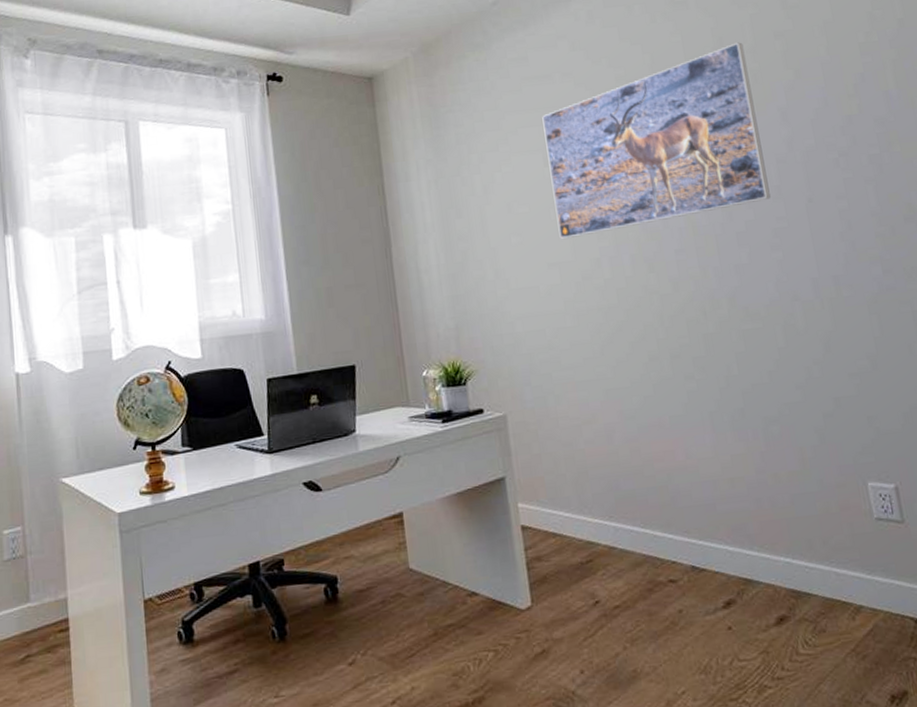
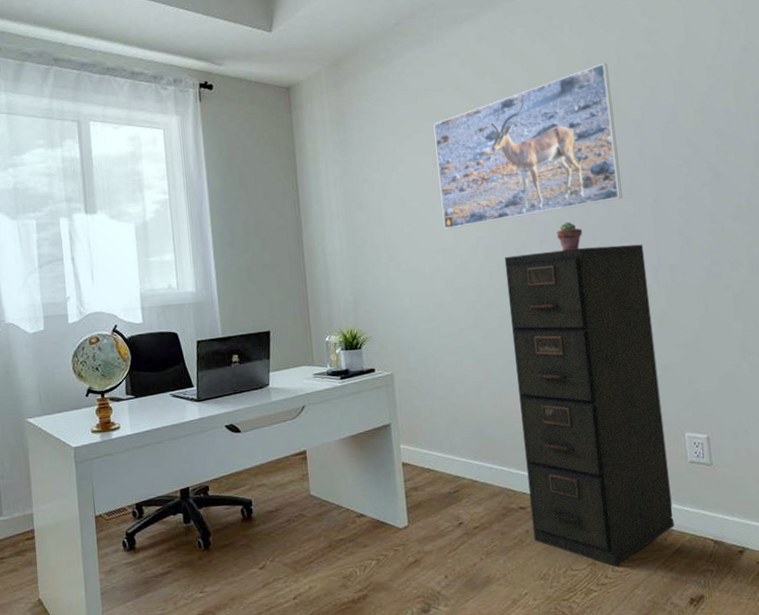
filing cabinet: none [633,252,864,655] -> present [504,244,675,567]
potted succulent: none [694,227,726,262] -> present [556,221,583,251]

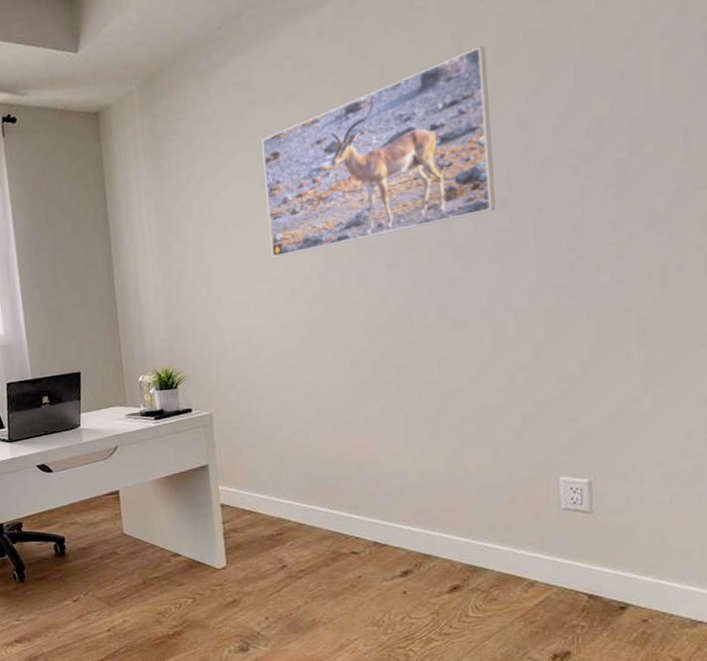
filing cabinet: present [504,244,675,567] -> none [342,263,539,617]
potted succulent: present [556,221,583,251] -> none [408,241,442,276]

